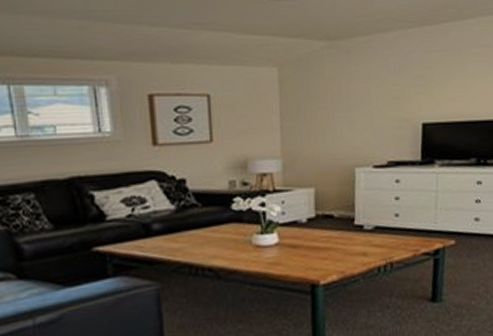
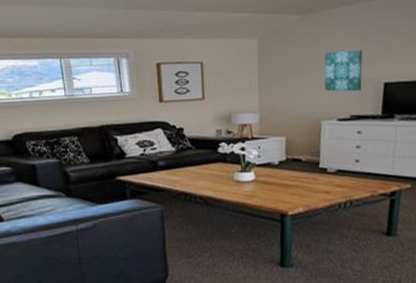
wall art: none [356,84,399,133] -> present [324,49,363,92]

